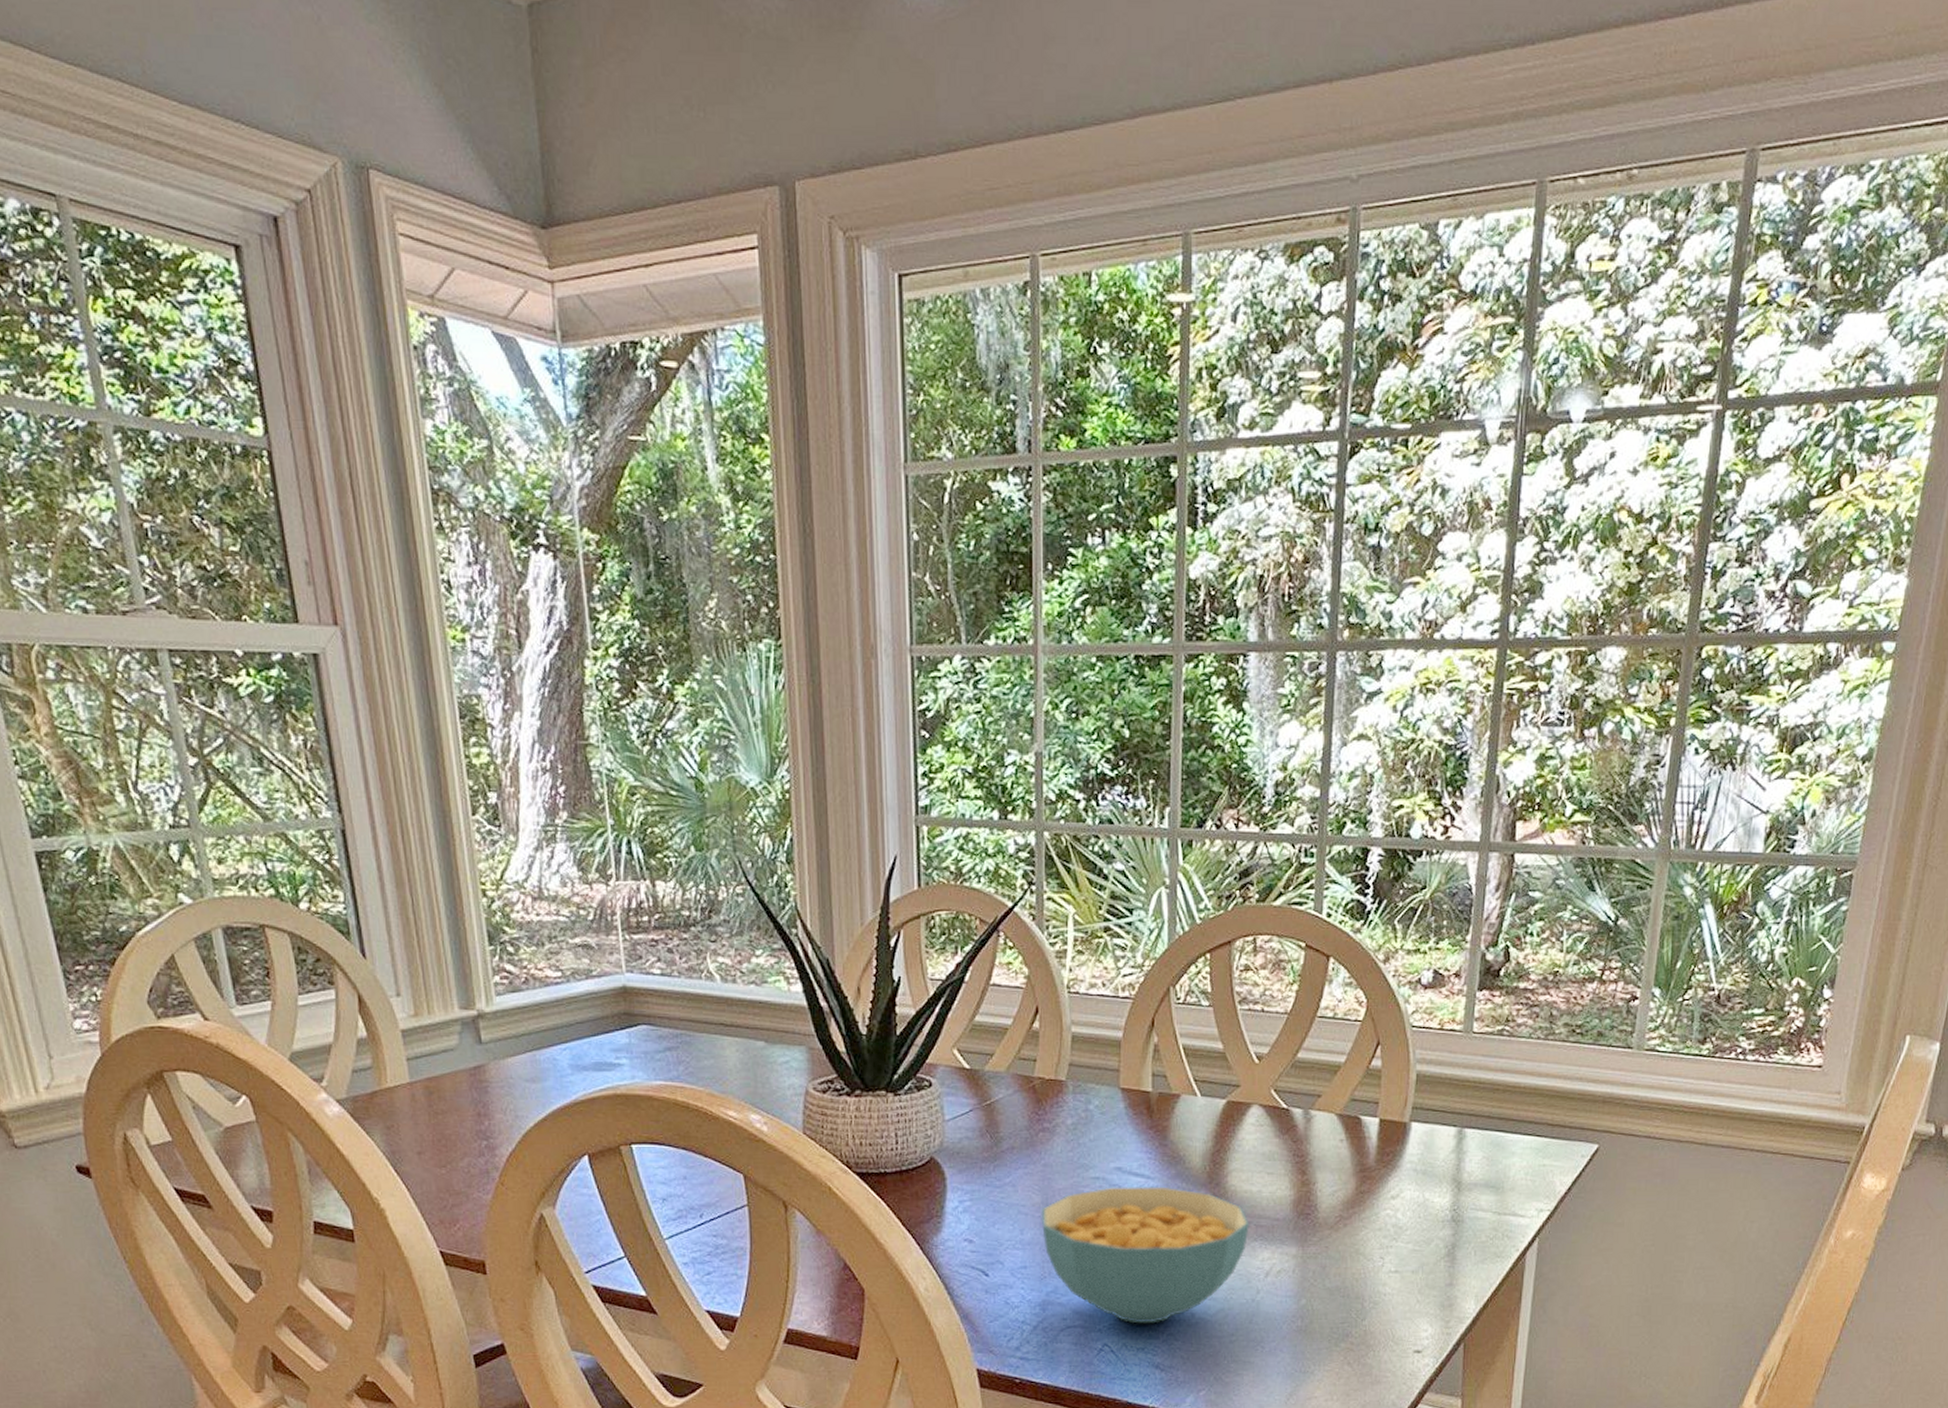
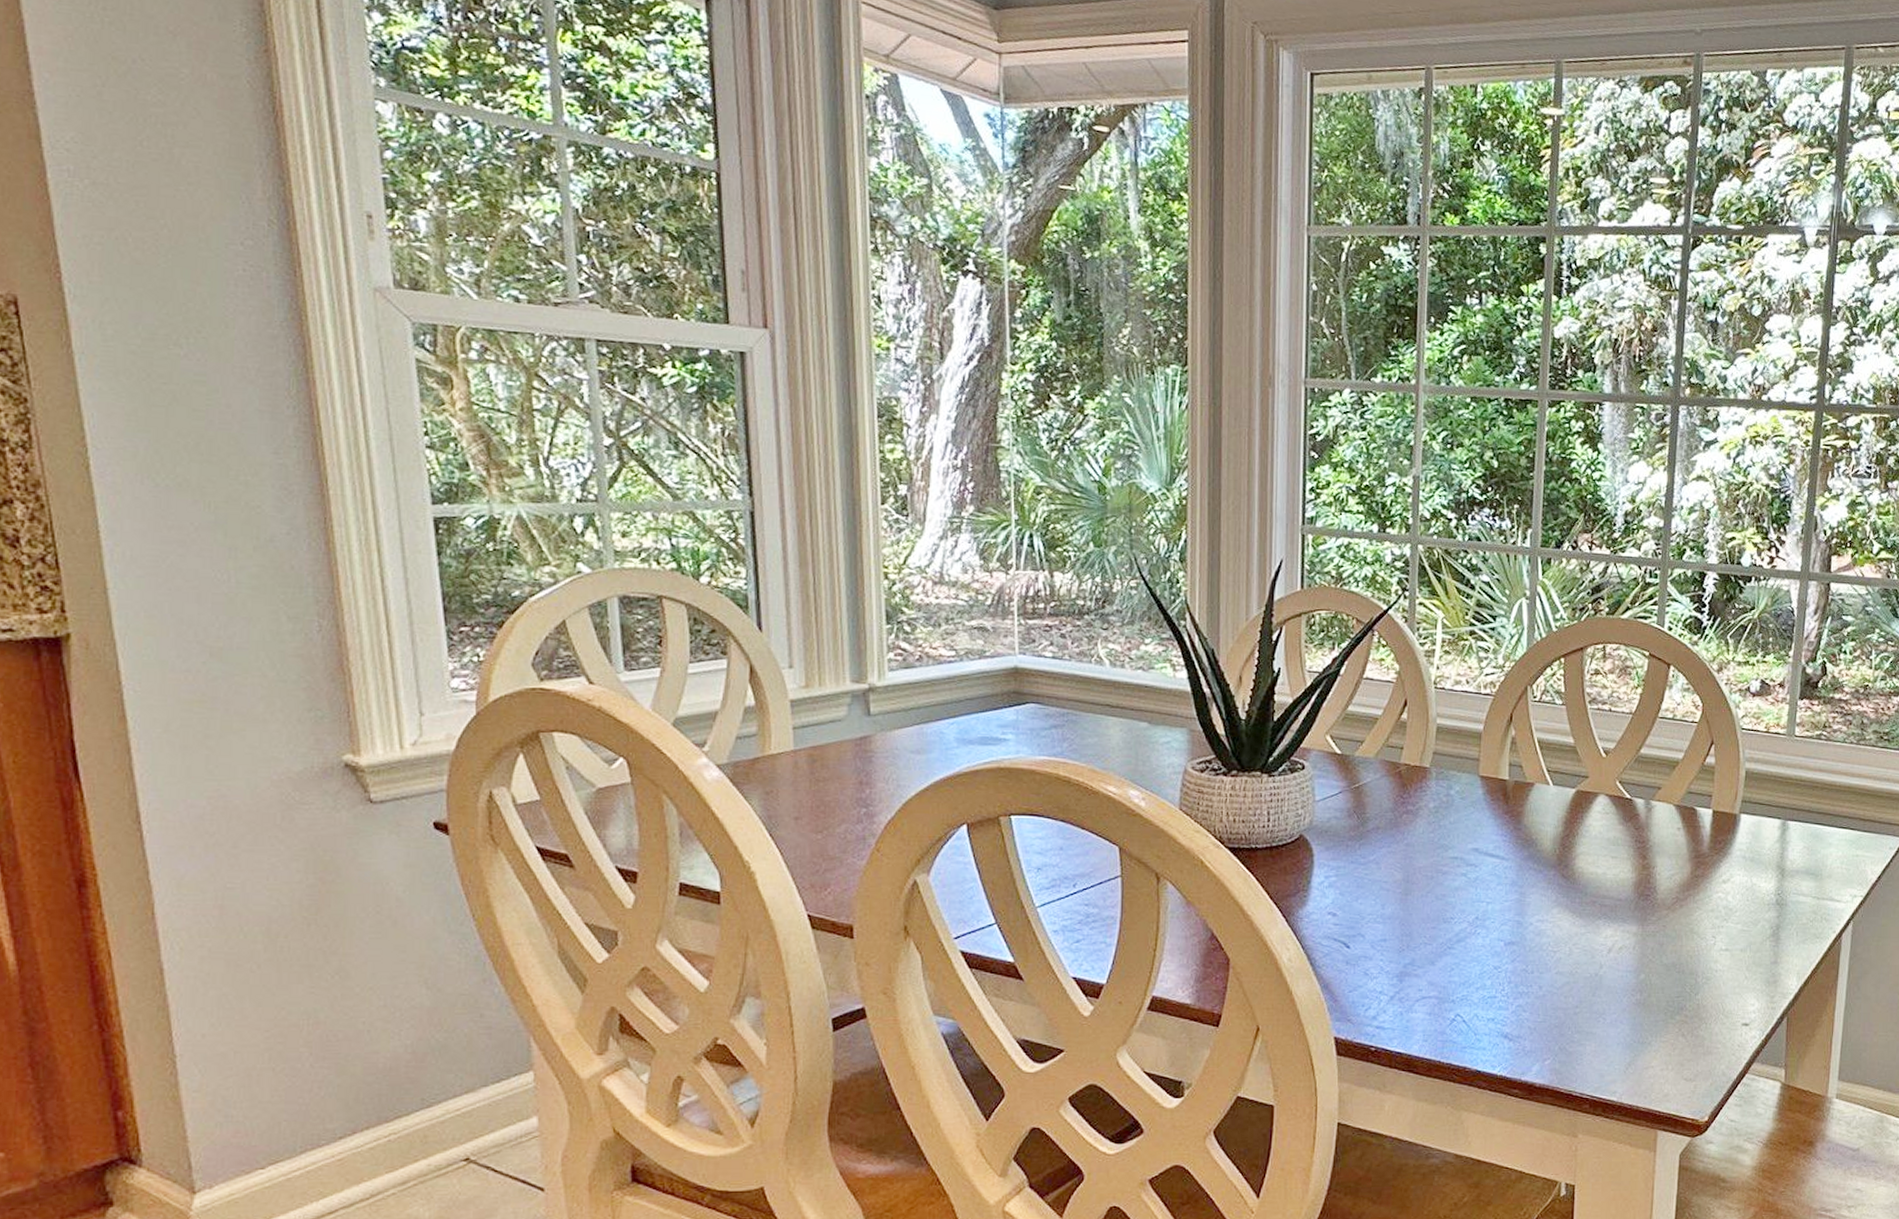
cereal bowl: present [1041,1186,1249,1324] -> none [1401,866,1594,995]

